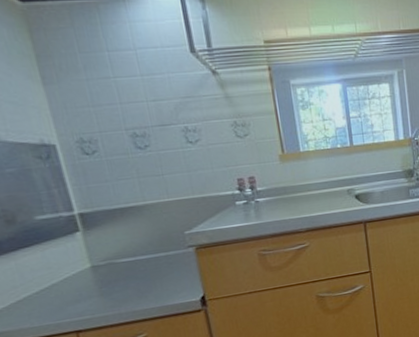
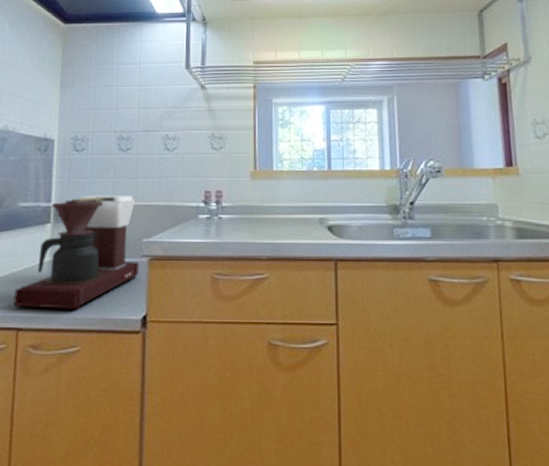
coffee maker: none [61,193,189,313] -> present [13,195,140,310]

